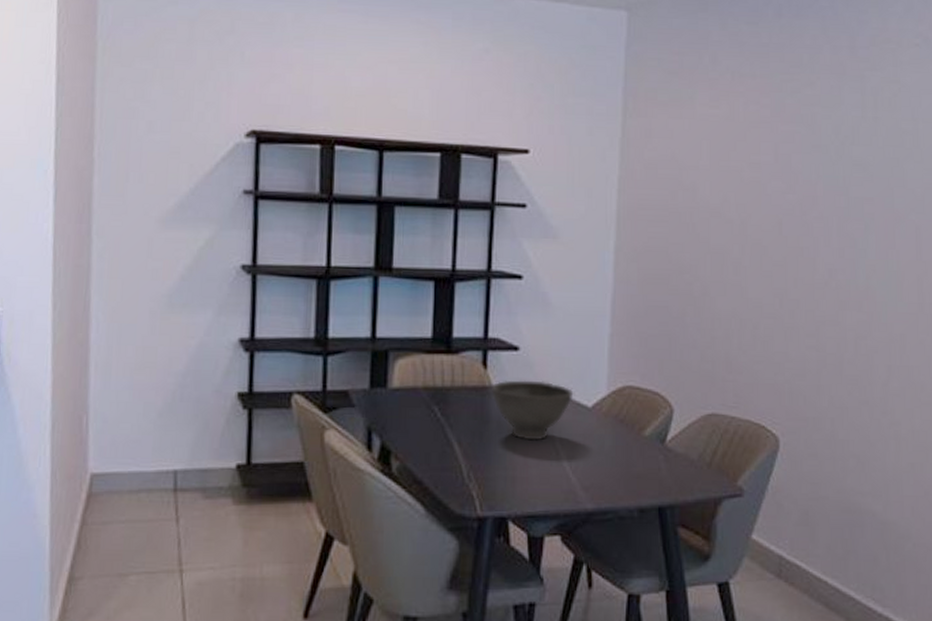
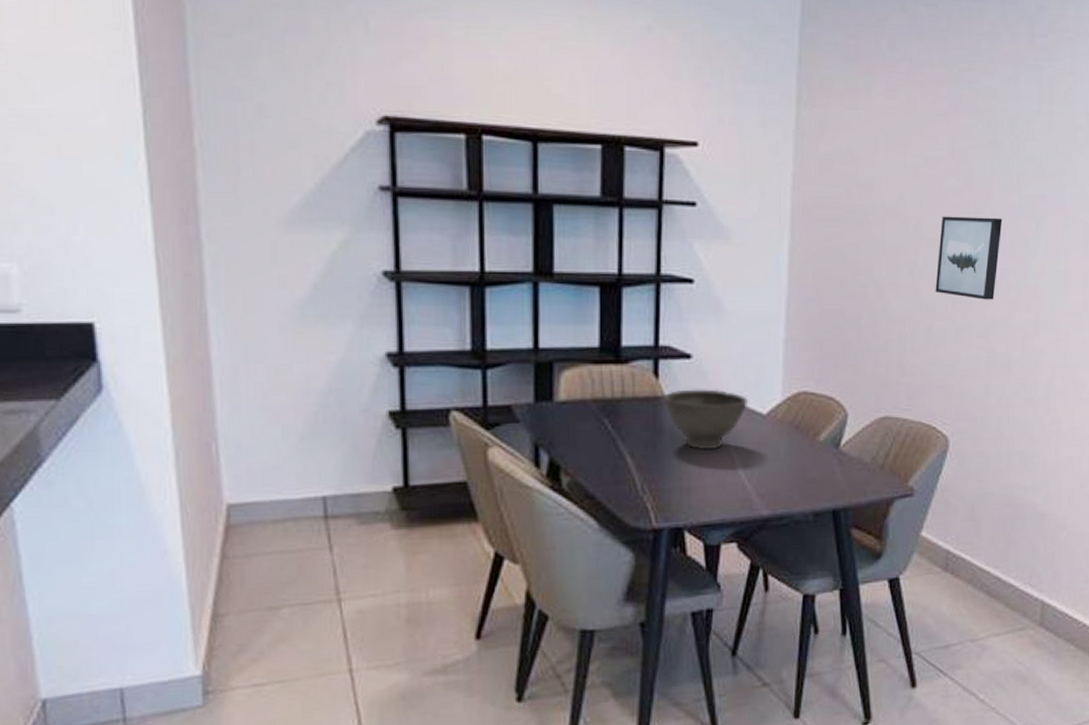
wall art: none [761,217,830,300] -> present [935,216,1003,300]

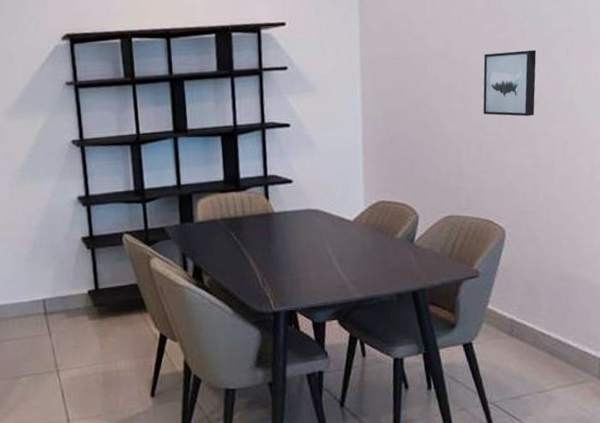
bowl: present [663,389,749,449] -> none [273,204,339,251]

